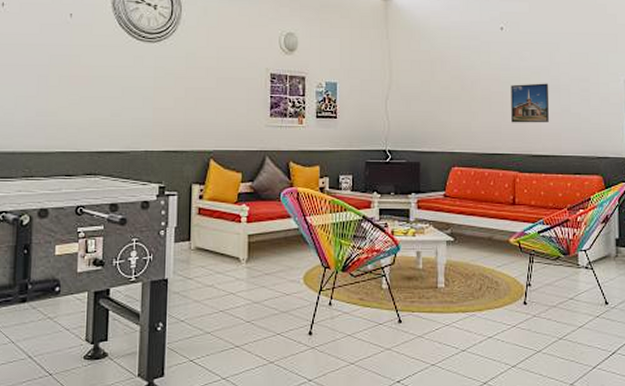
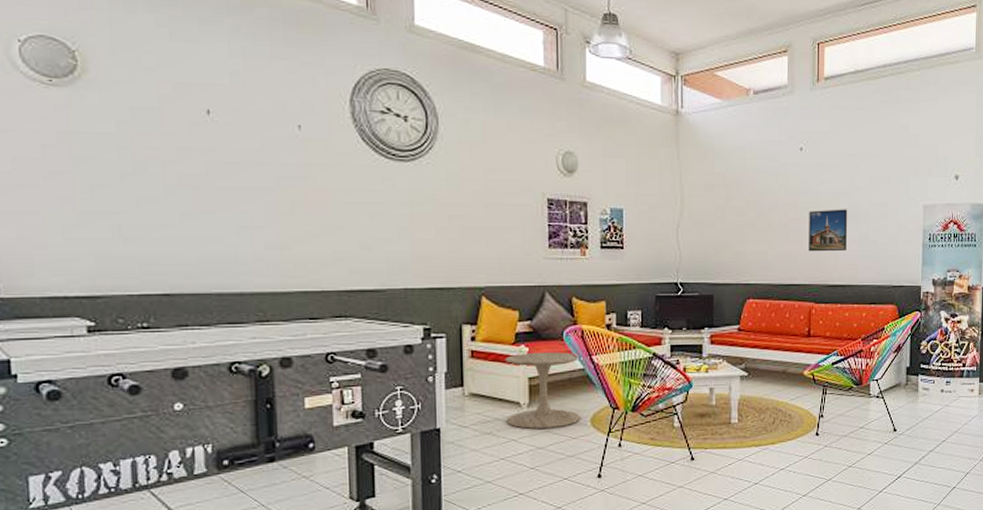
side table: none [227,212,295,285] -> present [505,352,581,430]

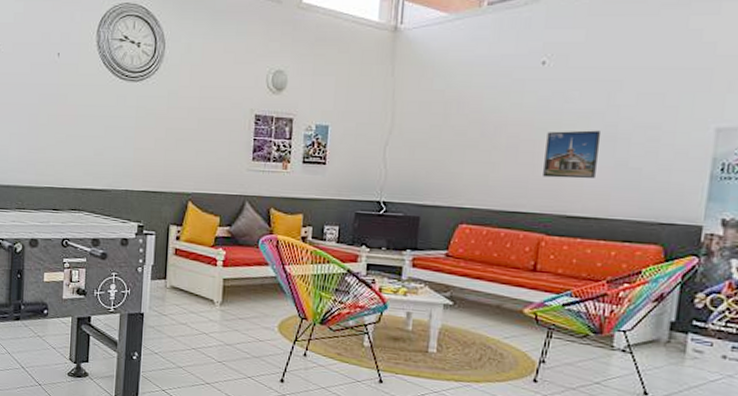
side table: present [505,352,581,430] -> none [200,256,273,329]

